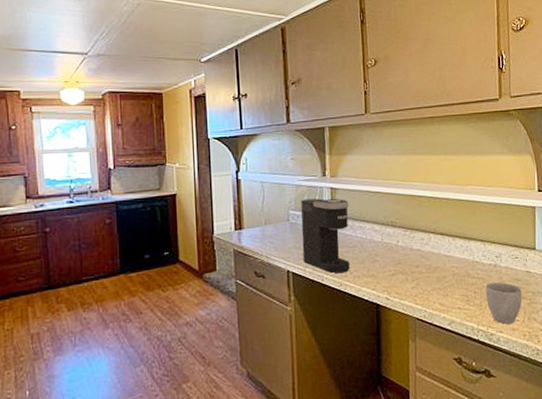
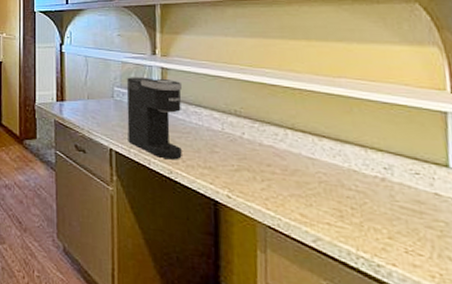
mug: present [485,281,522,324] -> none [368,199,428,258]

